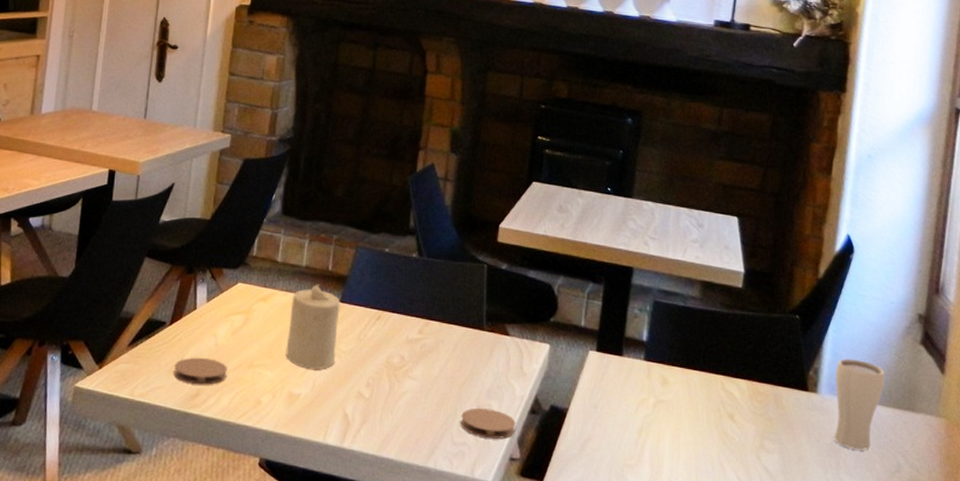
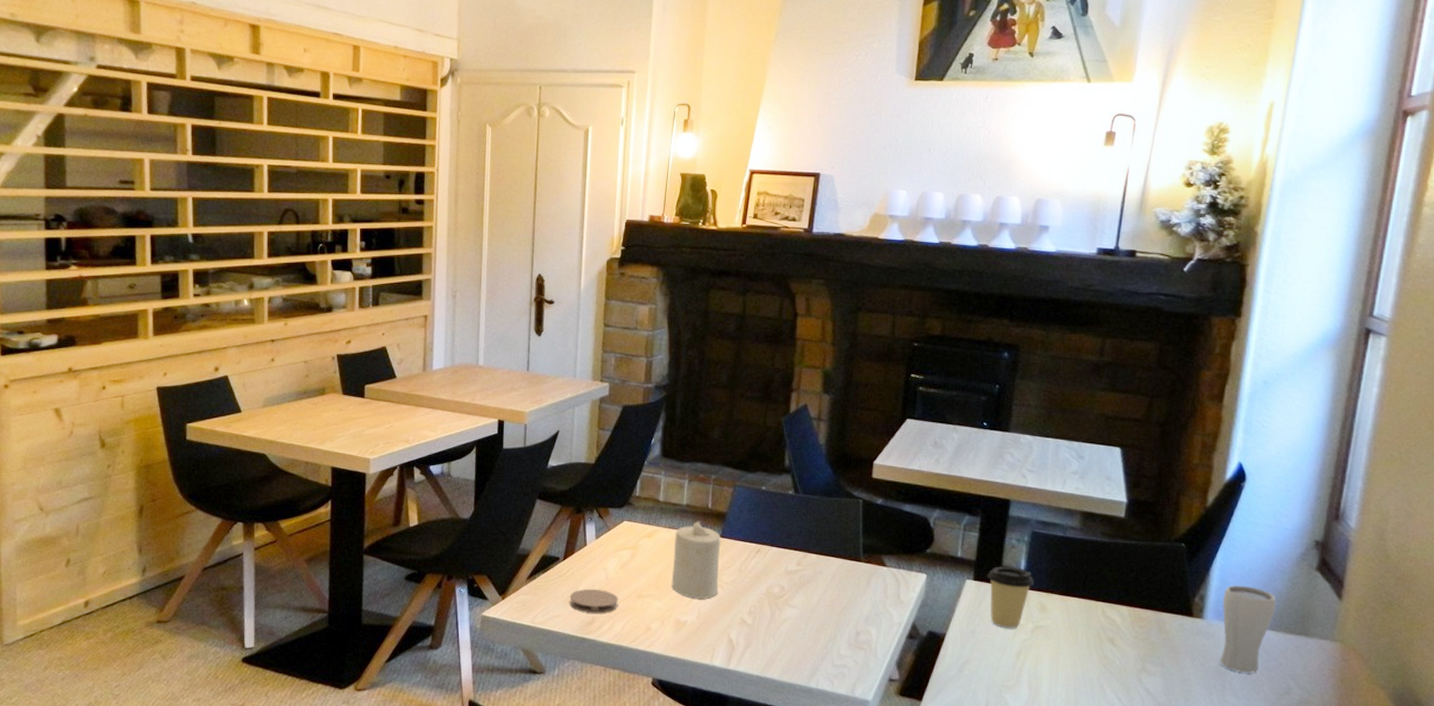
coaster: present [460,407,516,439] -> none [839,633,894,661]
coffee cup: none [611,338,656,404] -> present [988,567,1034,629]

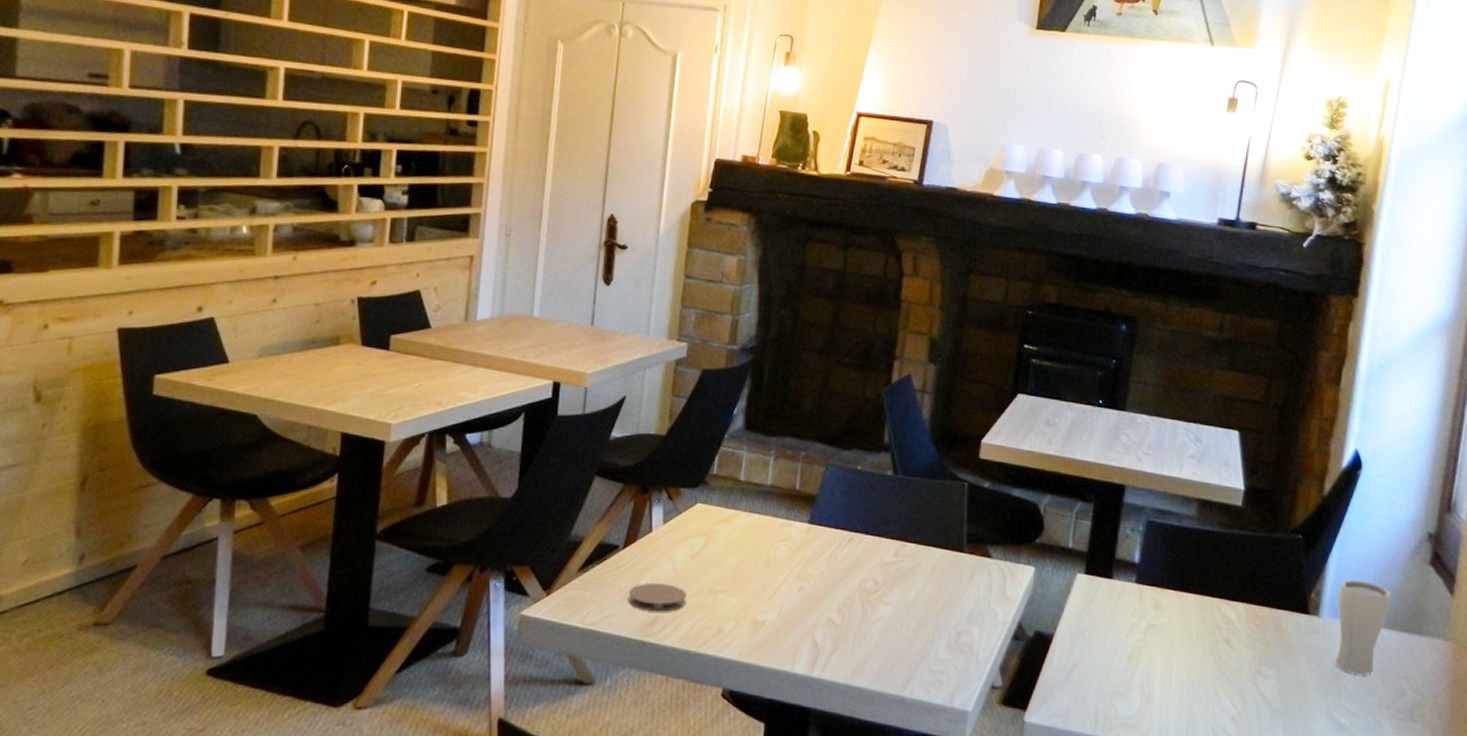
candle: present [671,521,721,600] -> none [750,504,809,596]
coffee cup: present [988,567,1034,629] -> none [1100,559,1148,628]

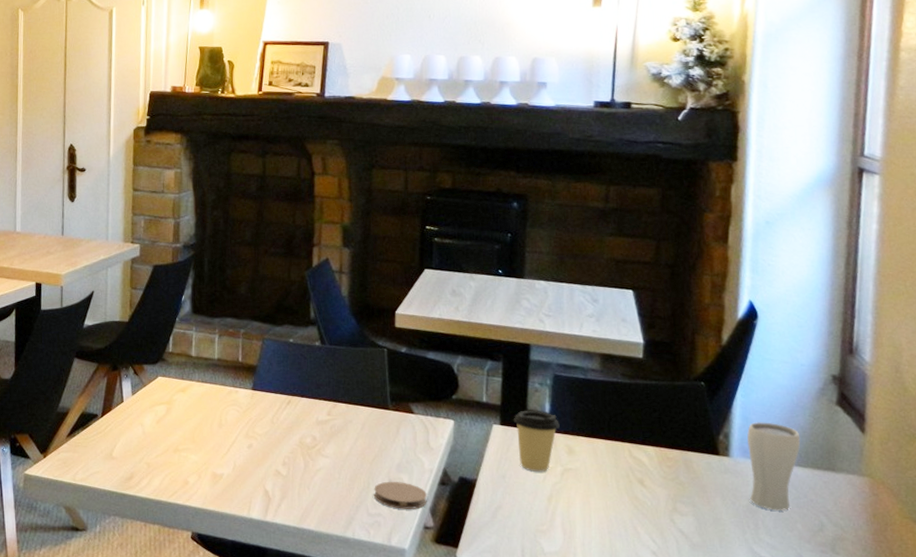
coaster: present [628,582,686,612] -> none [108,444,156,469]
coaster: none [938,634,998,666] -> present [373,481,427,509]
coffee cup: none [1100,559,1148,628] -> present [514,411,560,473]

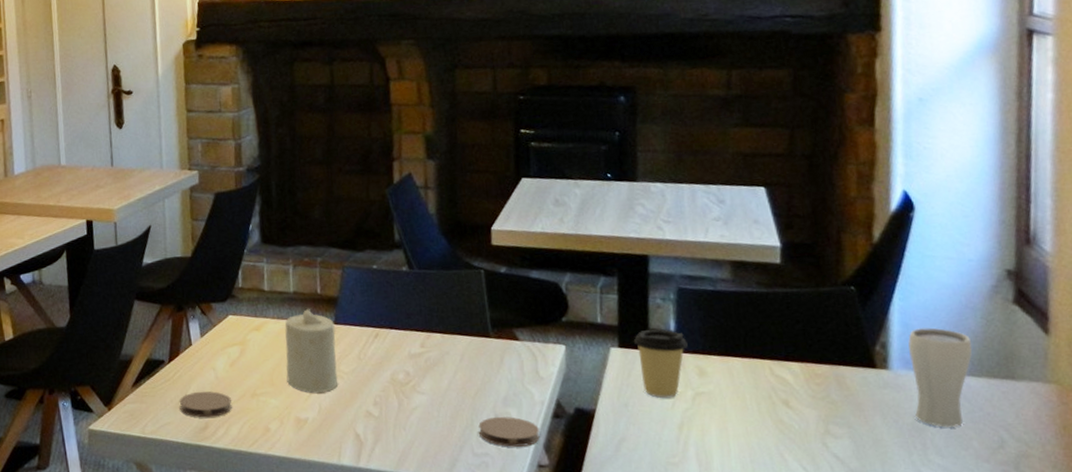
coaster: none [108,444,156,469] -> present [179,391,232,418]
candle: none [206,374,253,452] -> present [284,308,339,394]

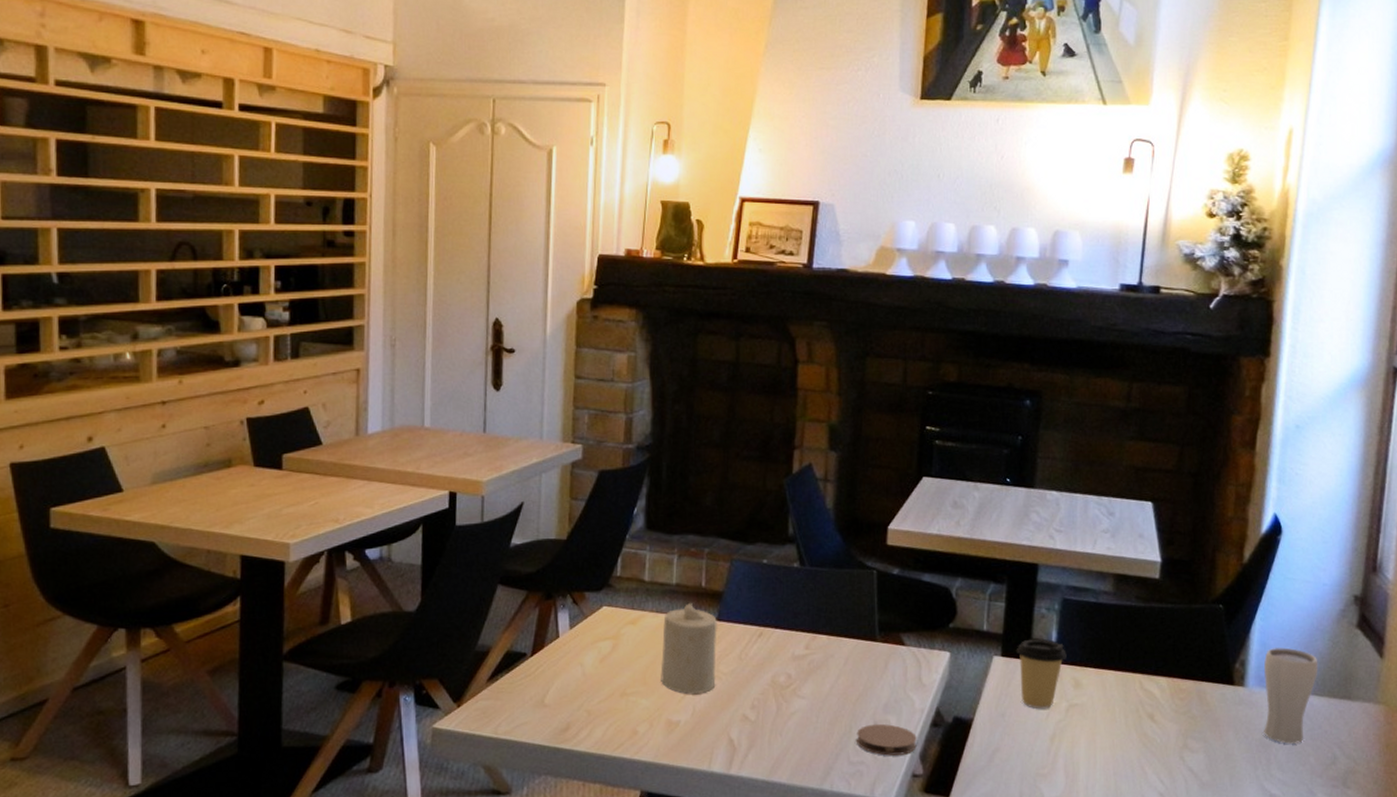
coaster: present [179,391,232,418] -> none [539,688,598,718]

